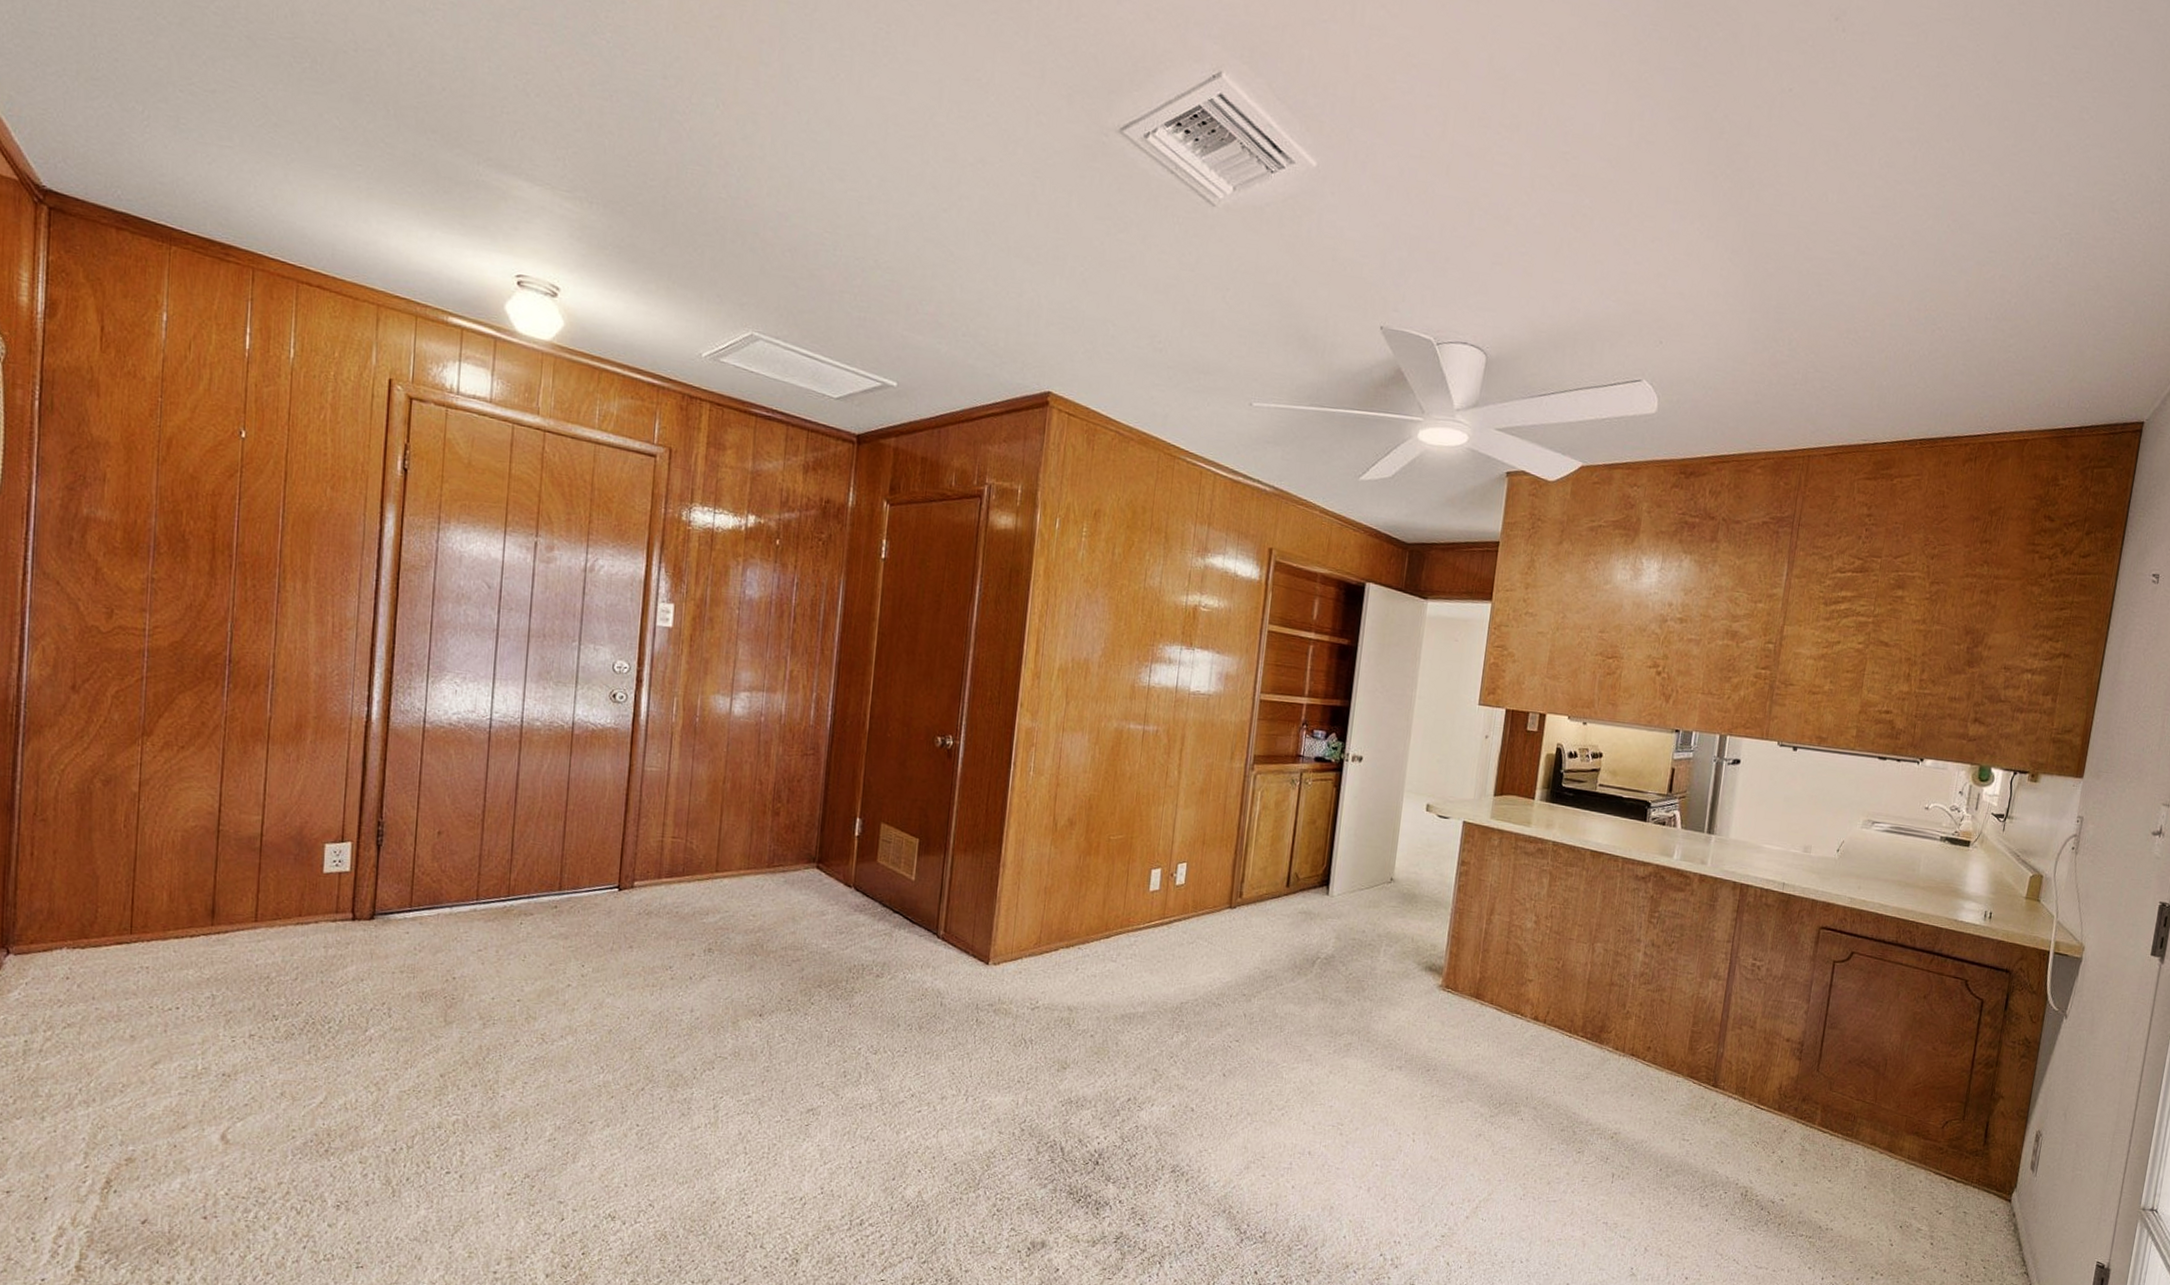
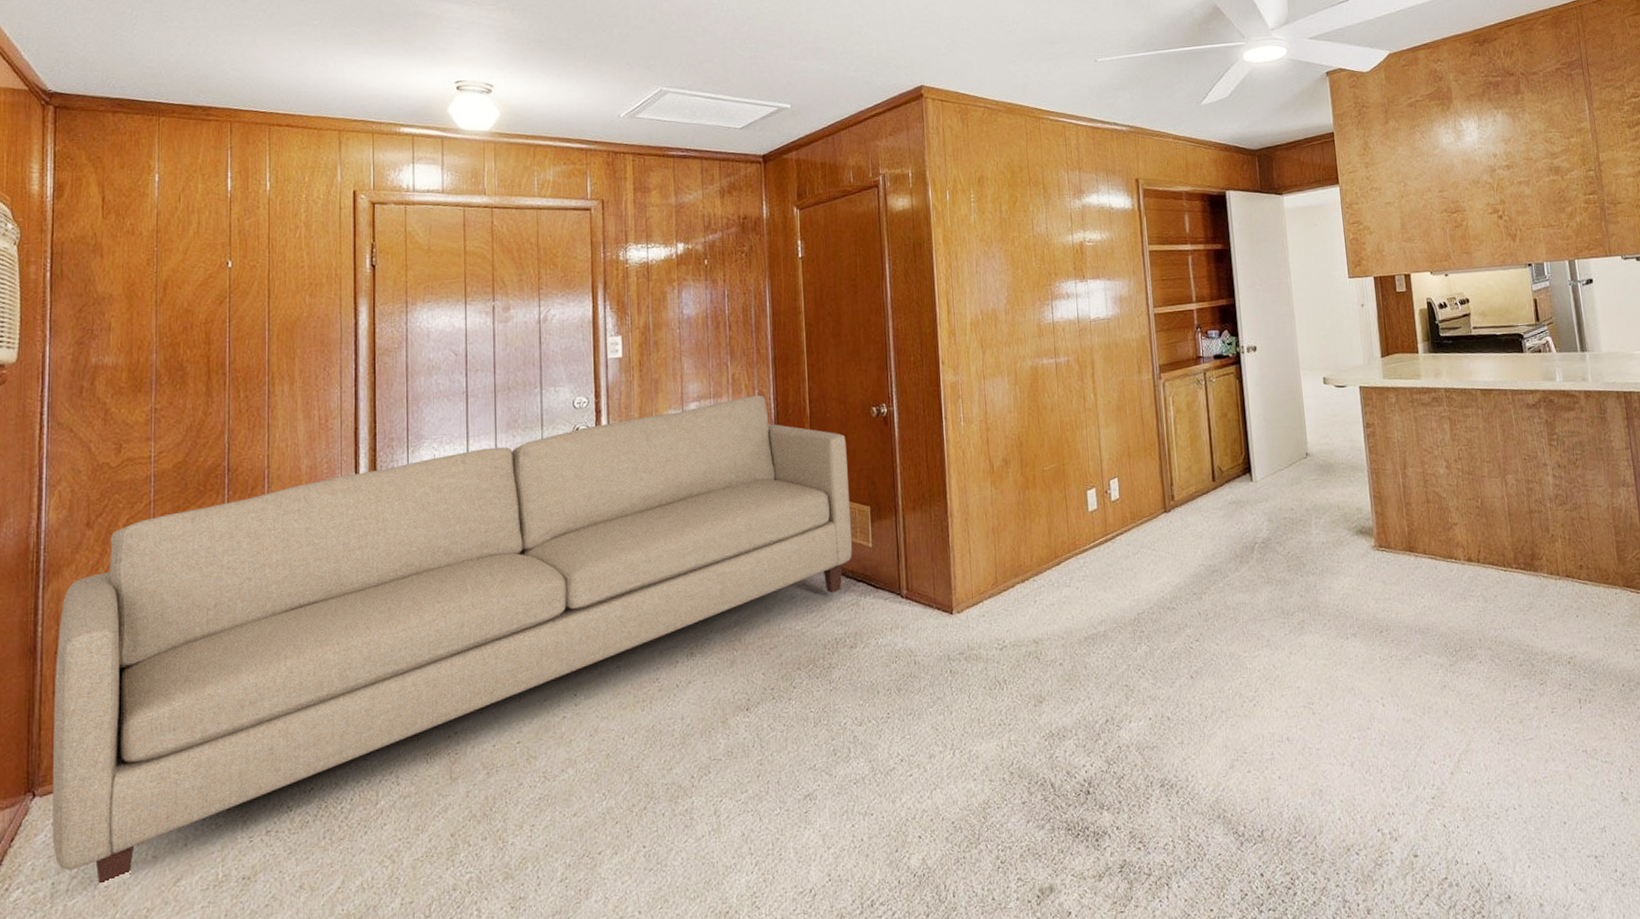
sofa: none [26,692,904,1050] -> present [52,395,853,883]

